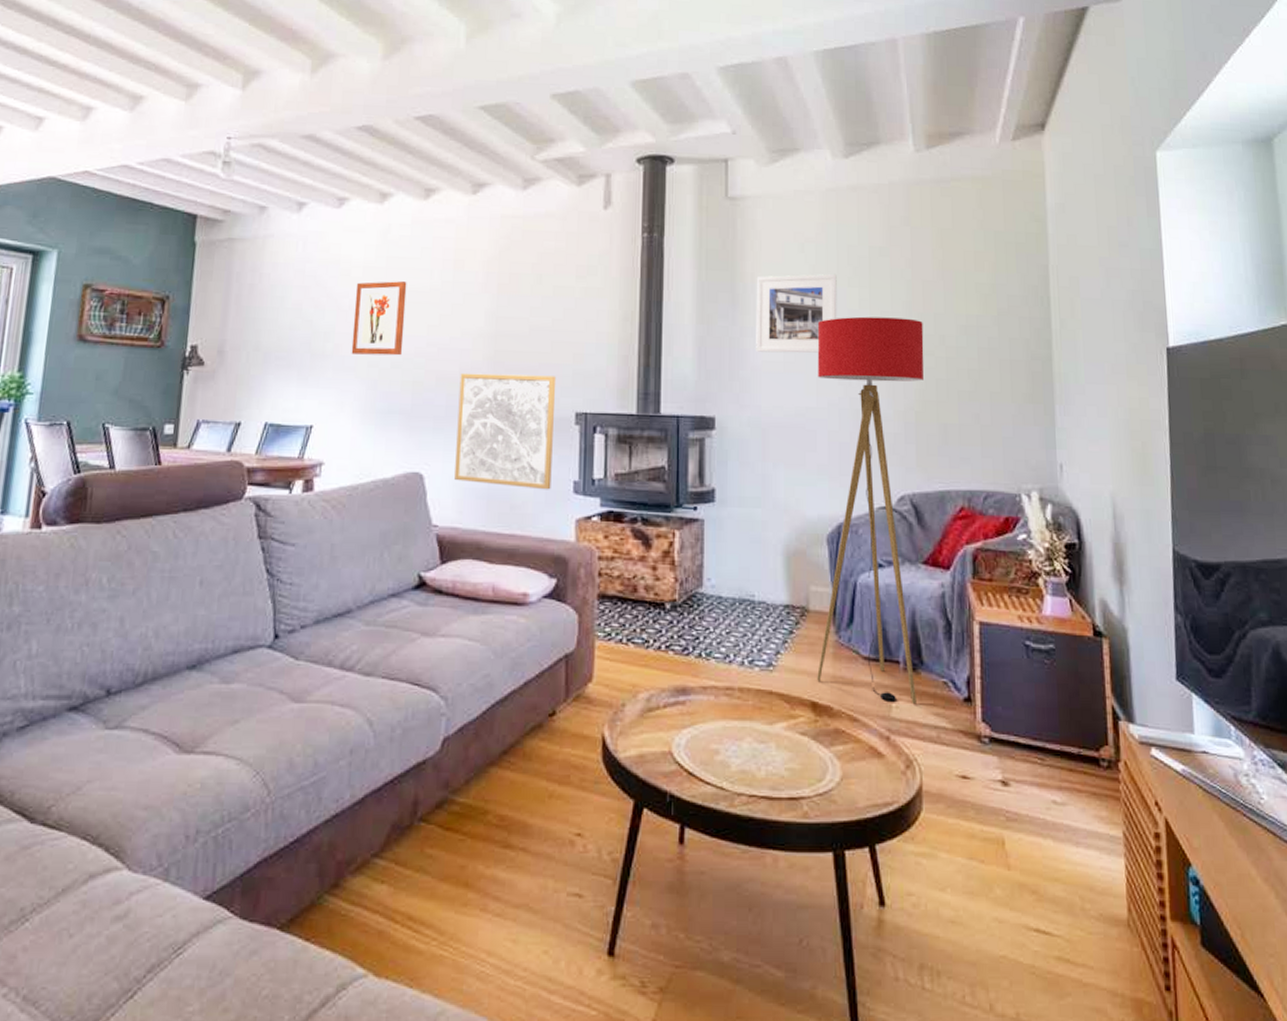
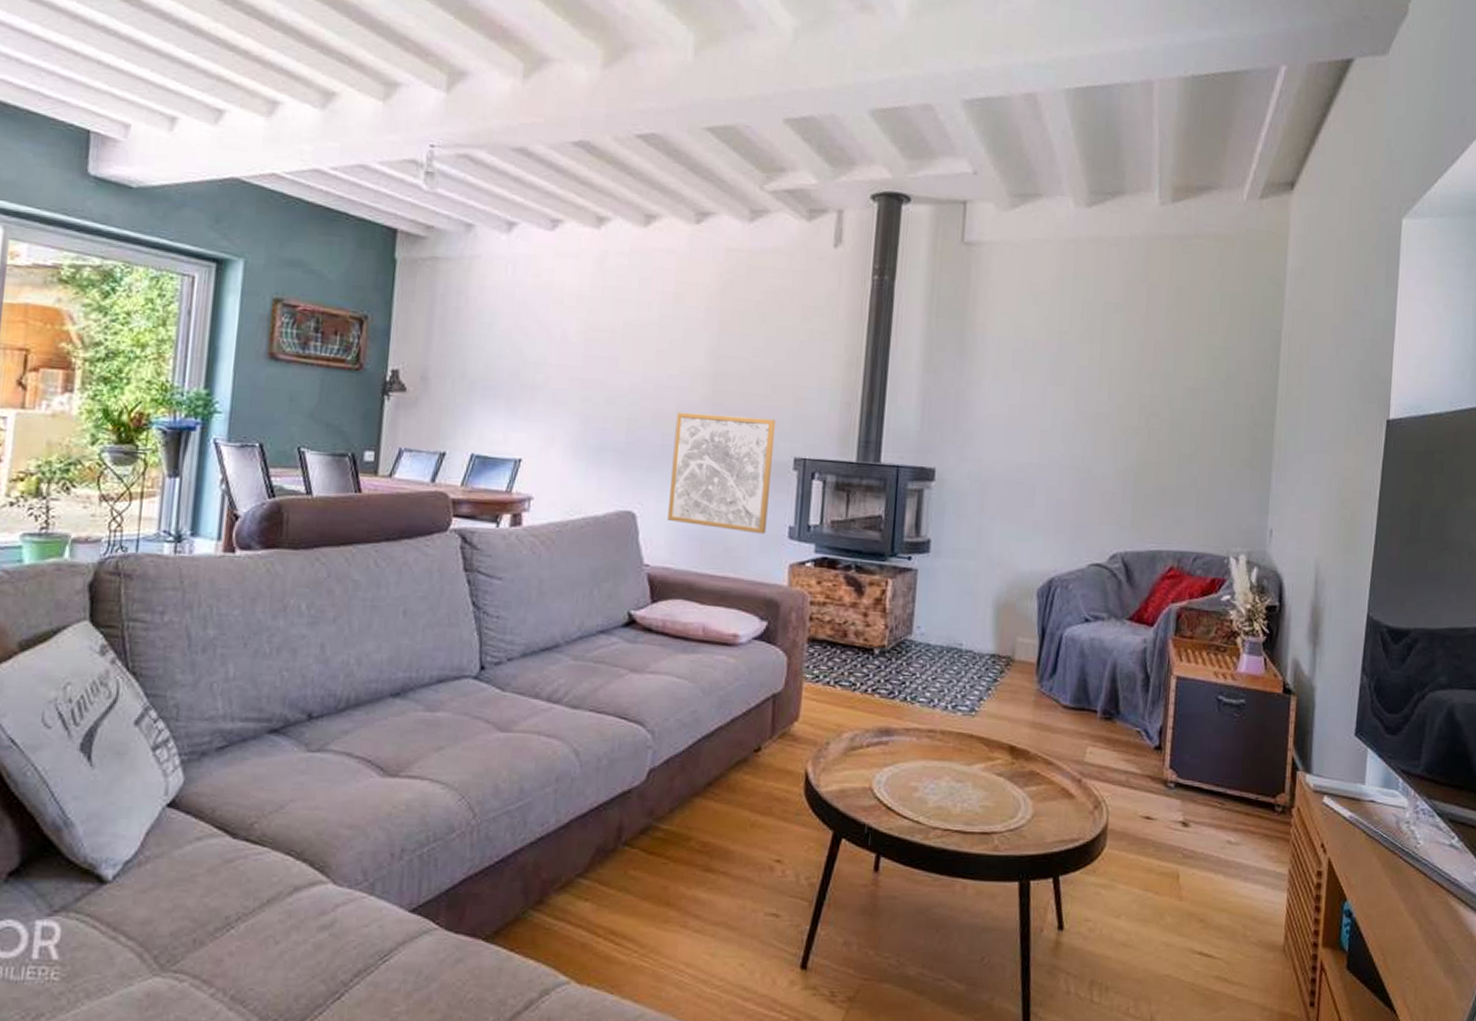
wall art: present [351,281,407,356] -> none [563,312,624,391]
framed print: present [756,273,837,353] -> none [981,327,1069,409]
floor lamp: present [817,316,924,705] -> none [1017,373,1151,751]

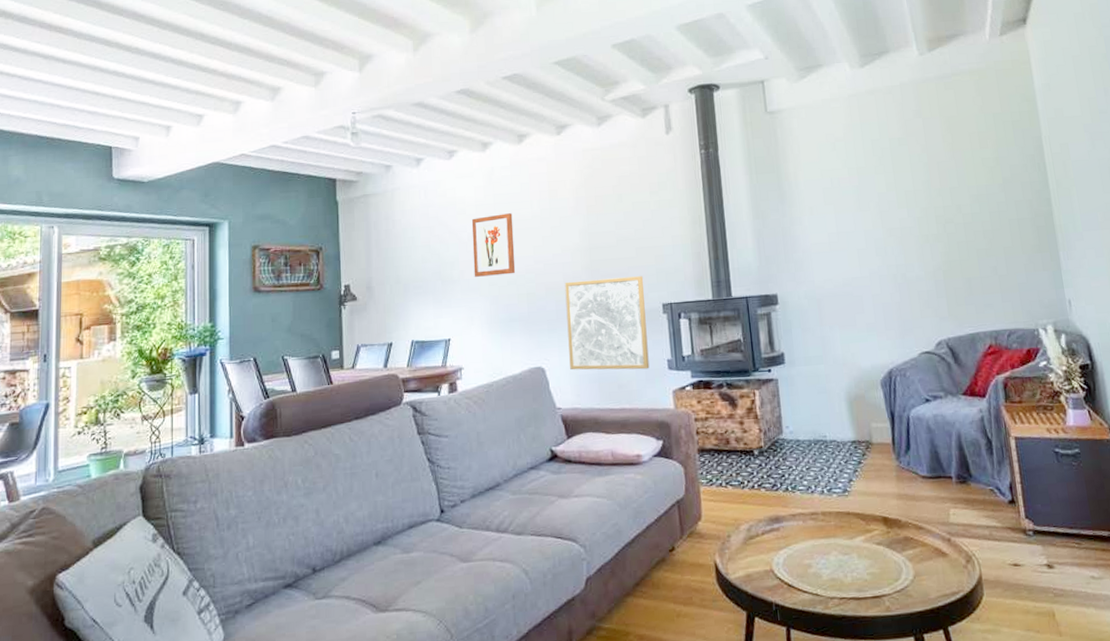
wall art: none [563,312,624,391] -> present [471,213,516,277]

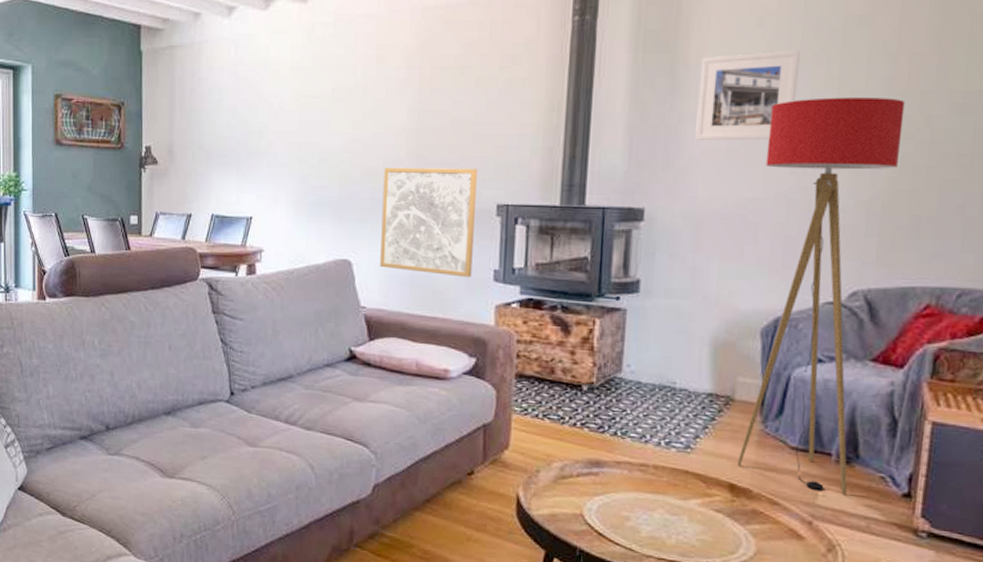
wall art: present [471,213,516,277] -> none [283,80,332,152]
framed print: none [799,164,869,237] -> present [695,49,800,140]
floor lamp: none [853,194,970,511] -> present [737,97,905,495]

